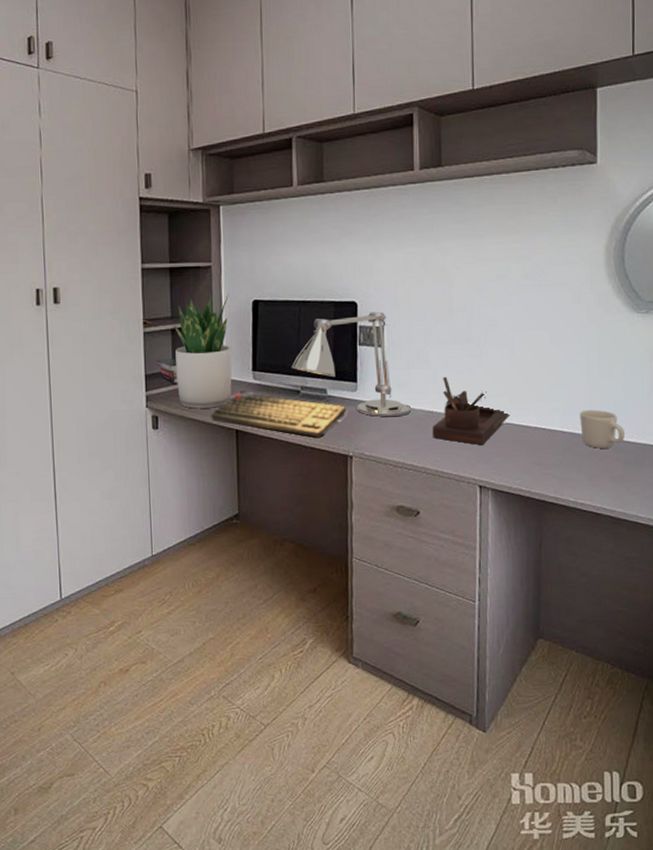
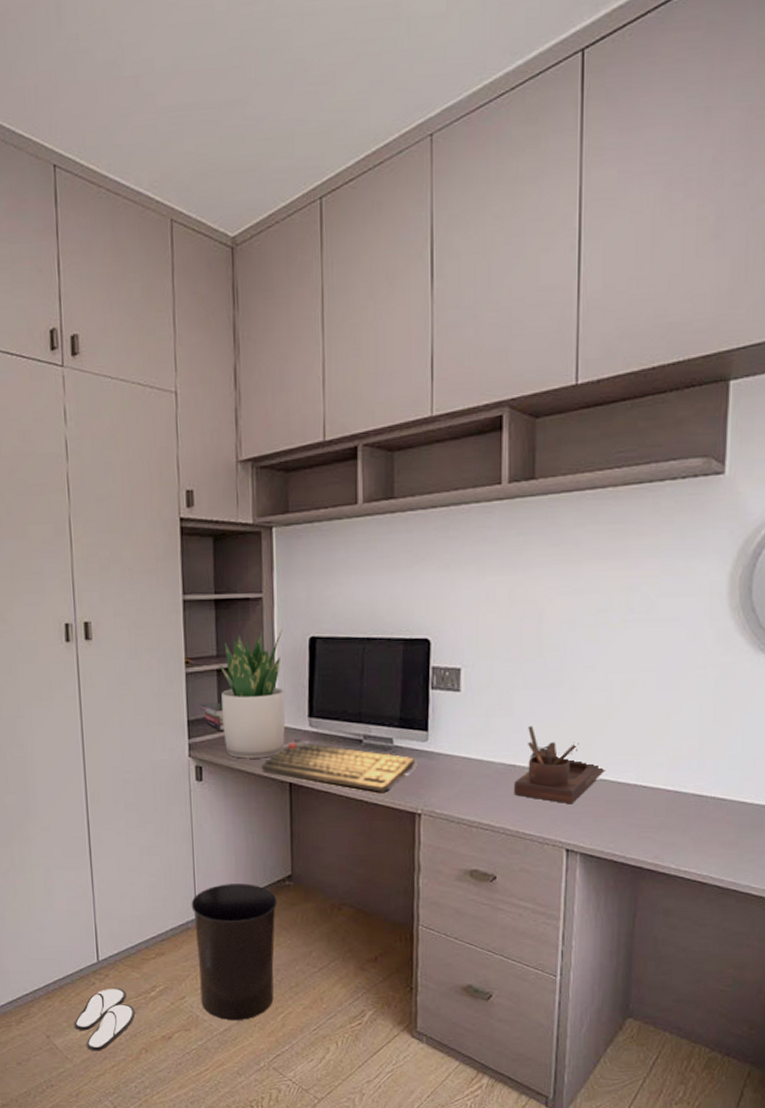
slippers: none [37,624,94,686] -> present [74,987,135,1051]
waste bin: none [147,523,226,652] -> present [191,884,277,1020]
desk lamp: present [291,312,412,417] -> none [352,650,491,771]
mug: present [579,409,626,449] -> none [687,765,741,810]

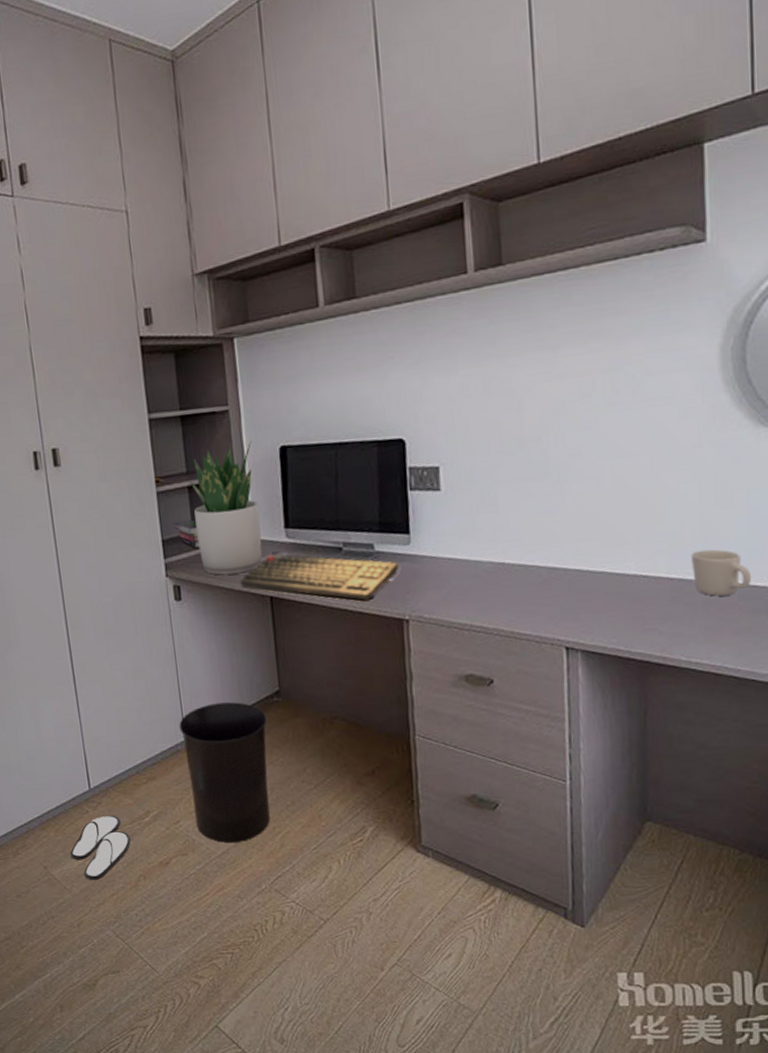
desk organizer: present [514,725,606,805] -> none [505,520,602,600]
mug: none [687,765,741,810] -> present [690,549,752,596]

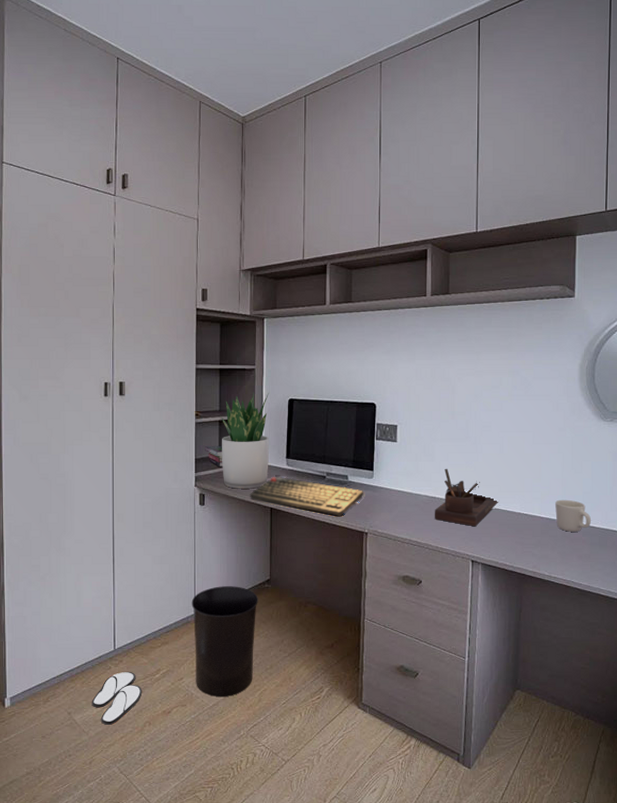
desk organizer: none [505,520,602,600] -> present [435,468,499,527]

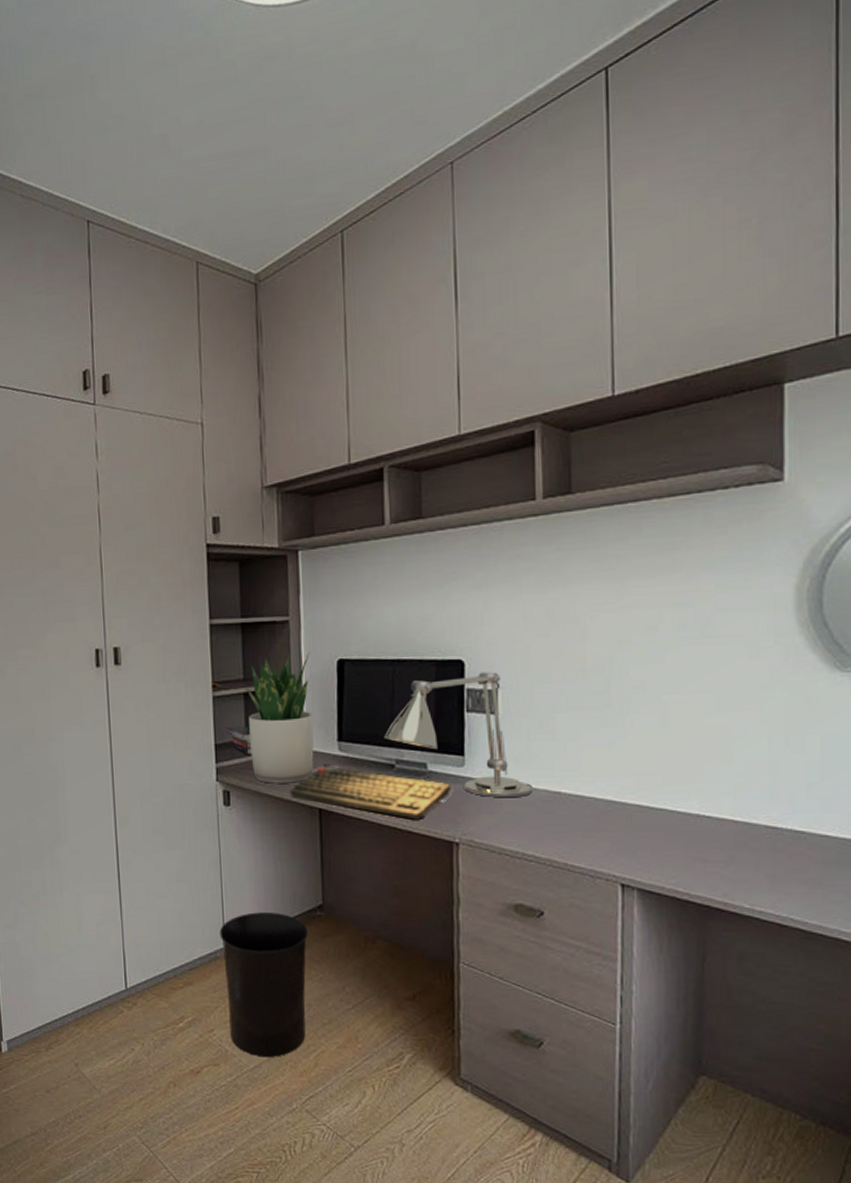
slippers: present [91,671,142,725] -> none [102,1017,163,1083]
desk lamp: none [319,412,418,501] -> present [384,672,533,798]
desk organizer: present [435,468,499,527] -> none [560,750,663,835]
mug: present [554,499,592,532] -> none [757,794,823,843]

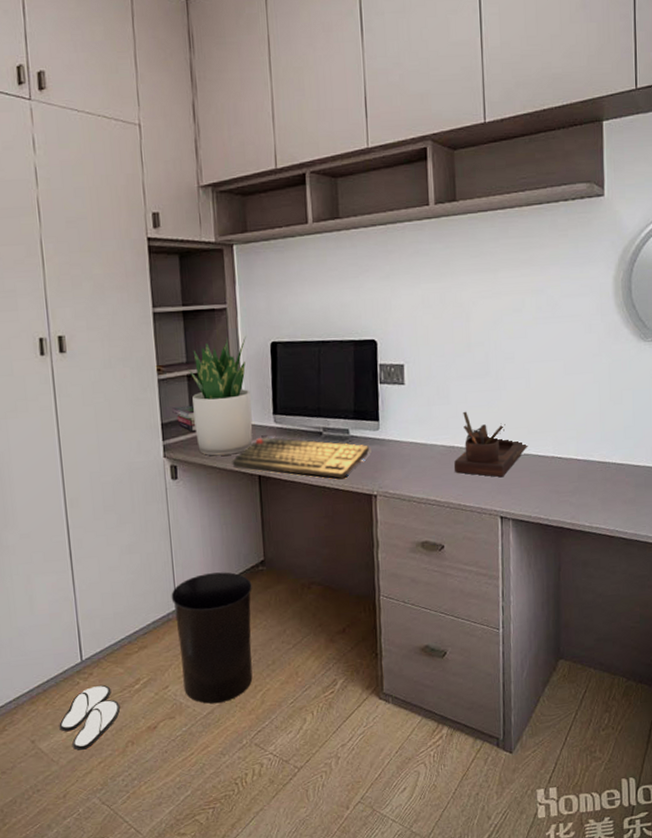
slippers: none [102,1017,163,1083] -> present [59,684,120,750]
desk lamp: present [384,672,533,798] -> none [312,349,434,455]
desk organizer: none [560,750,663,835] -> present [454,411,528,478]

